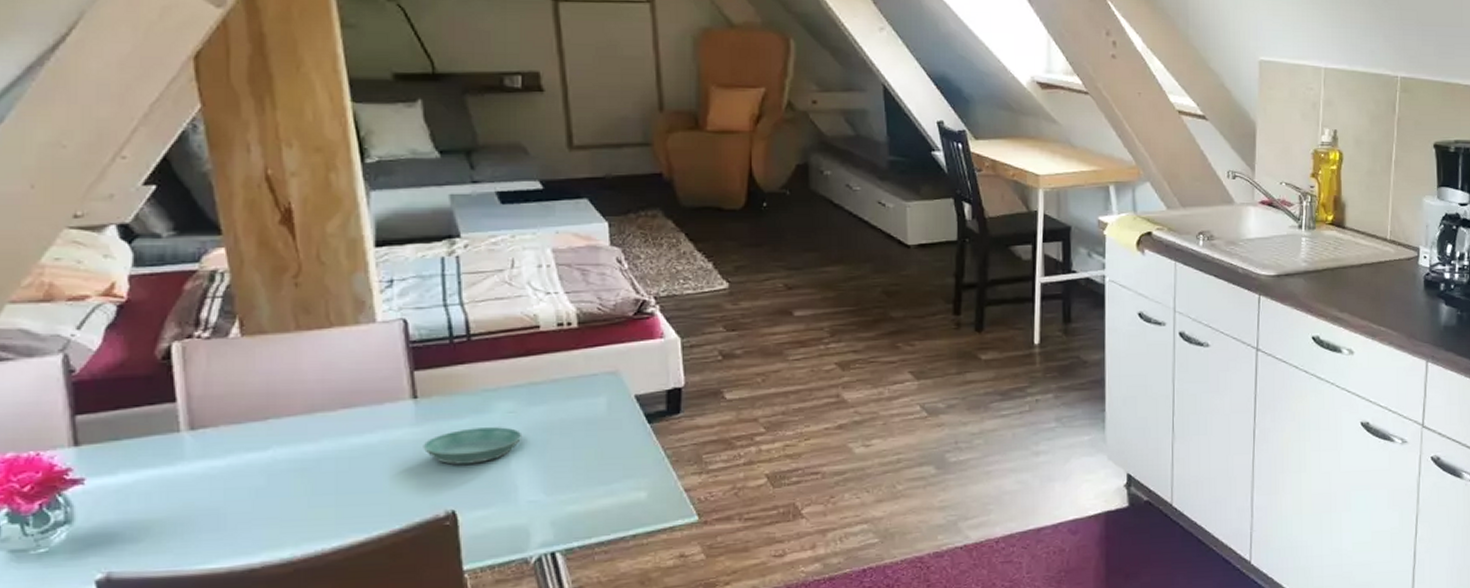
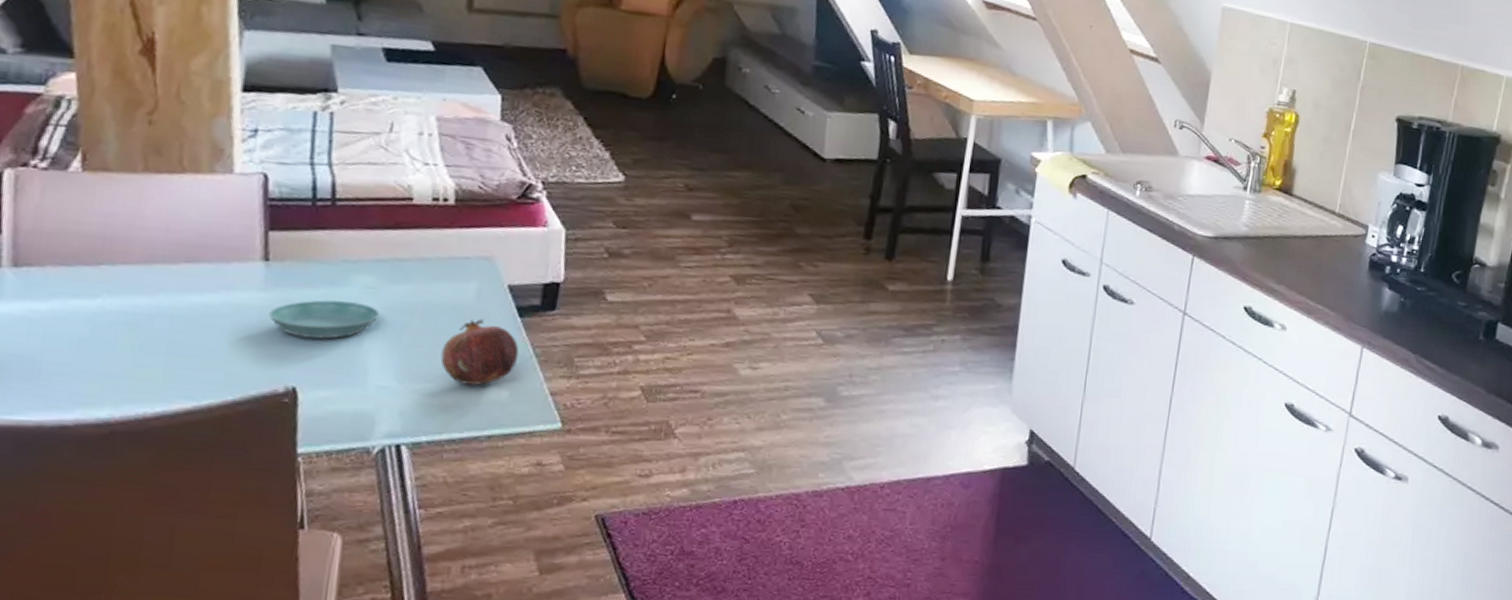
fruit: none [582,429,652,491] -> present [440,319,520,385]

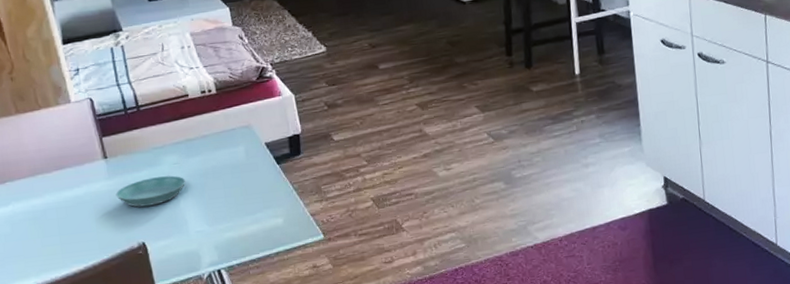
fruit: present [440,319,520,385] -> none [231,171,284,220]

